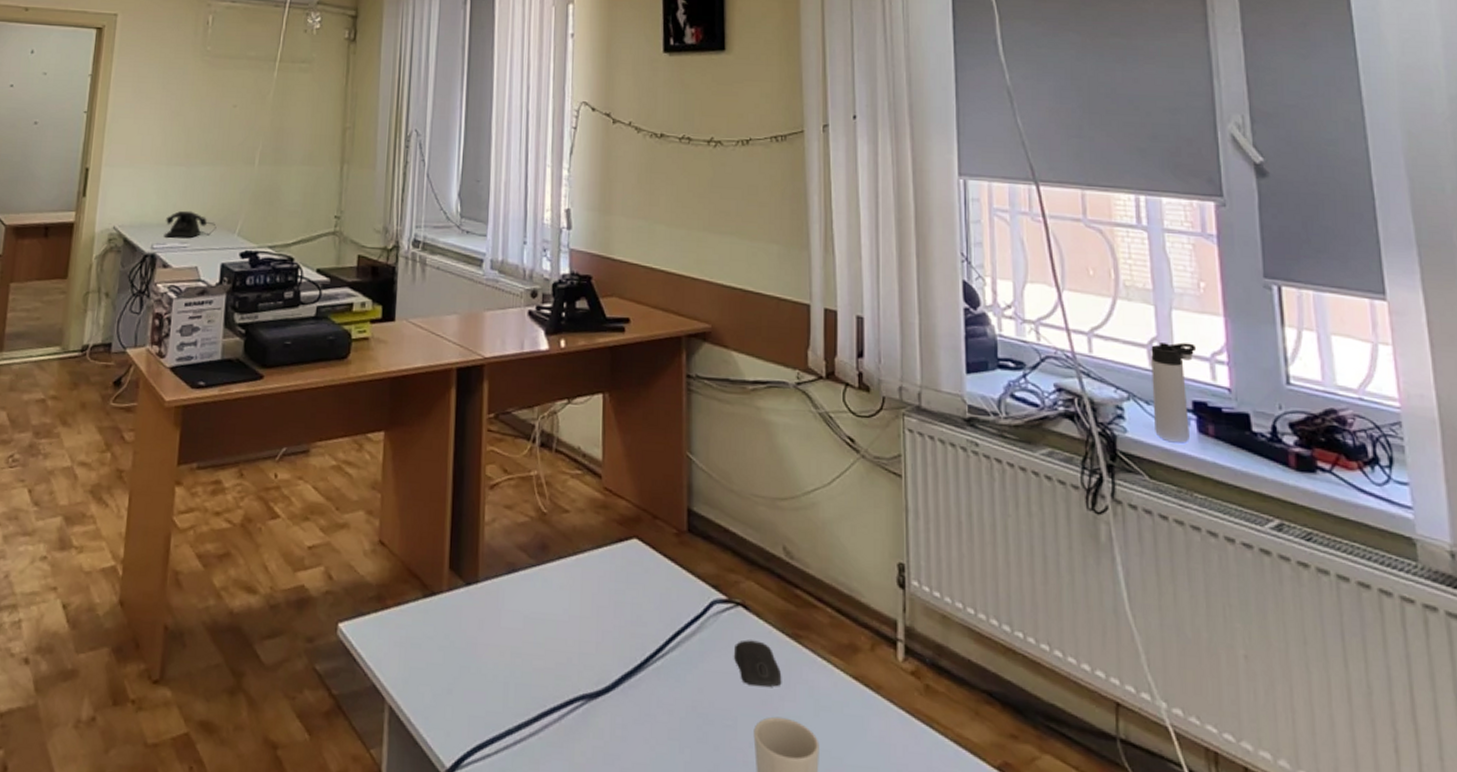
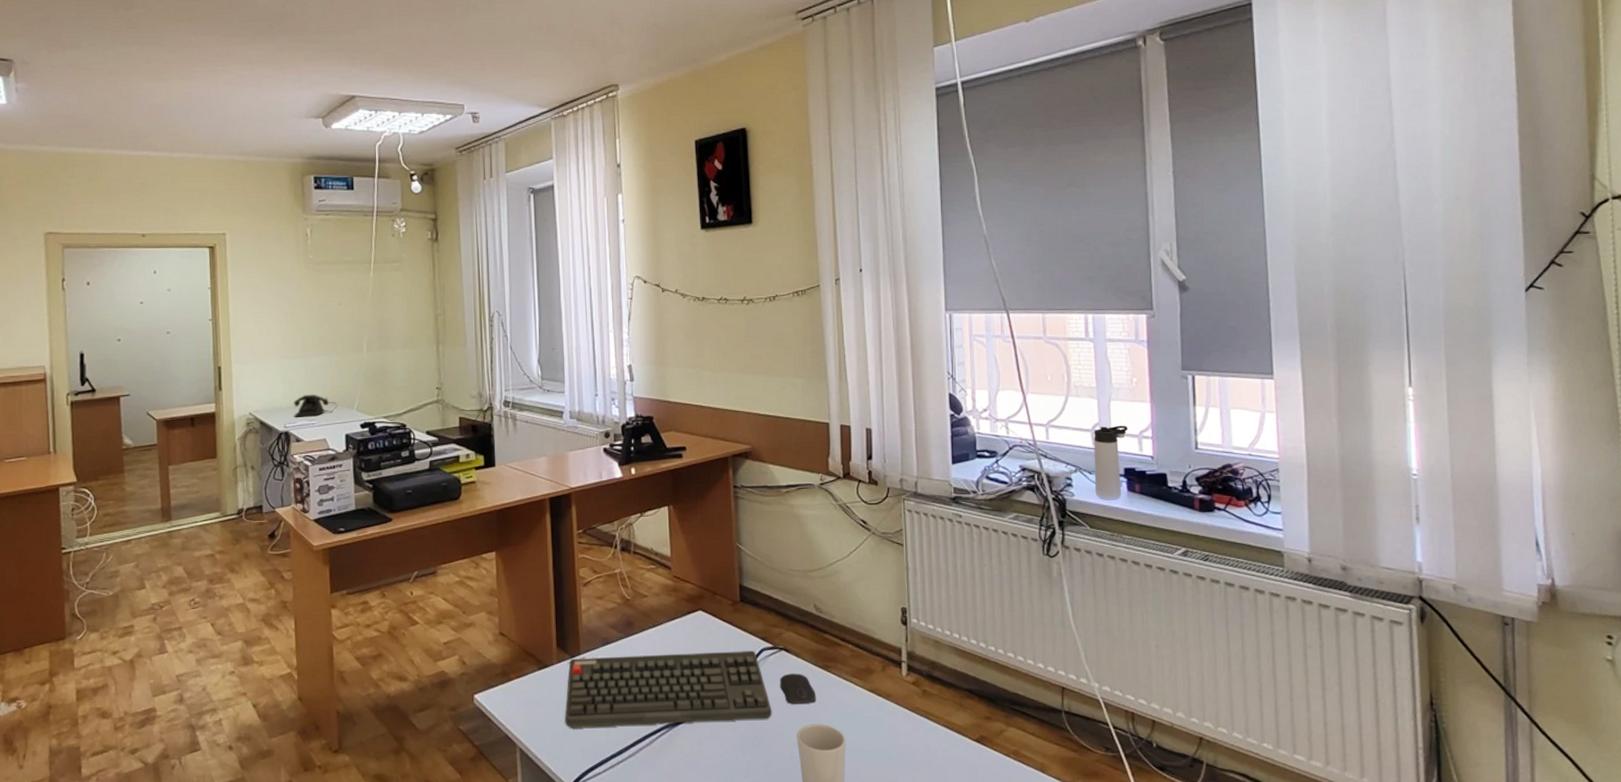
computer keyboard: none [450,586,722,702] -> present [565,651,772,729]

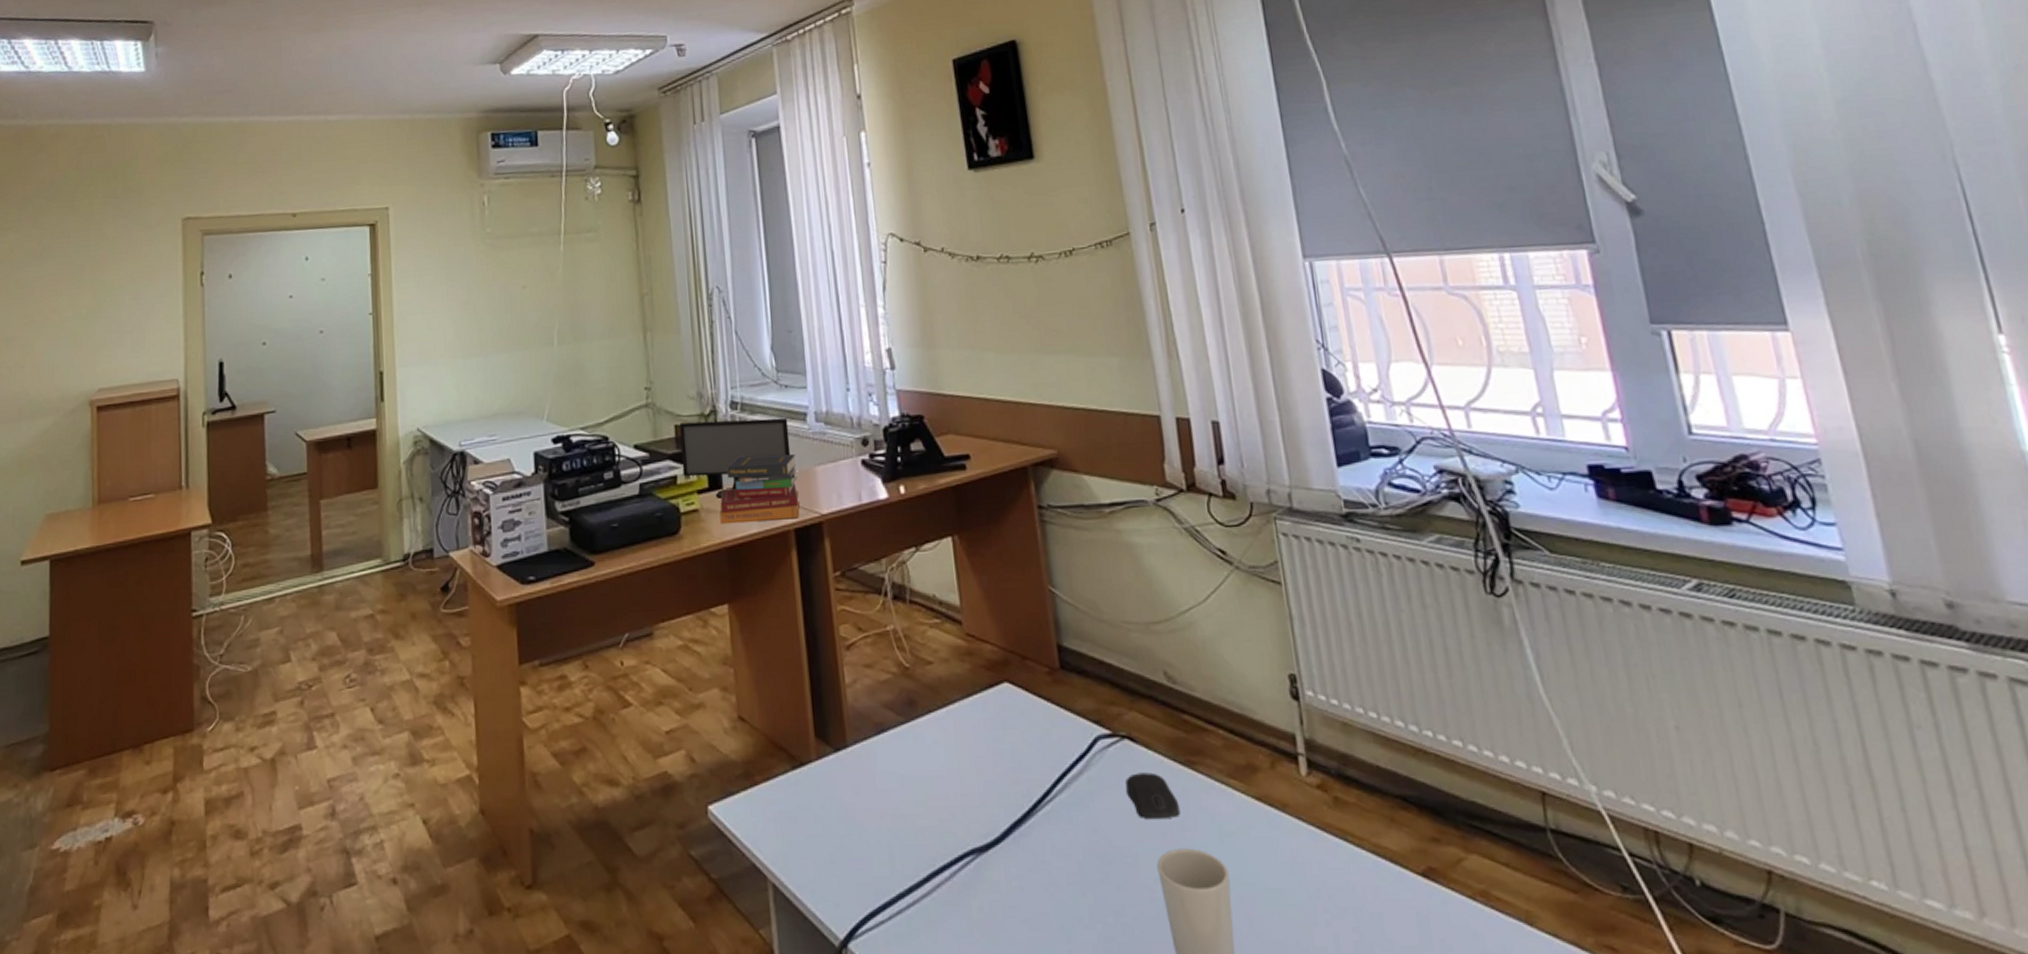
telephone: present [293,394,338,417] -> none [470,401,524,433]
computer monitor: none [463,414,549,475] -> present [679,417,791,500]
books: none [492,442,554,493] -> present [719,454,800,524]
computer keyboard: present [565,651,772,729] -> none [831,740,1119,855]
thermos bottle: present [1094,425,1129,500] -> none [1535,404,1589,512]

